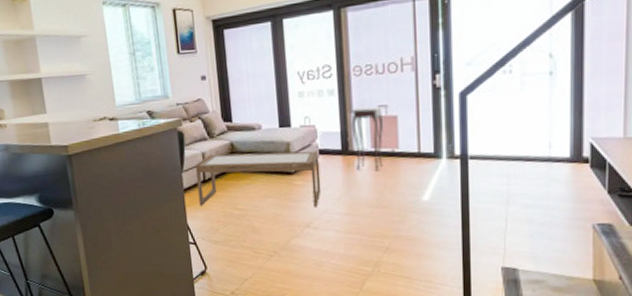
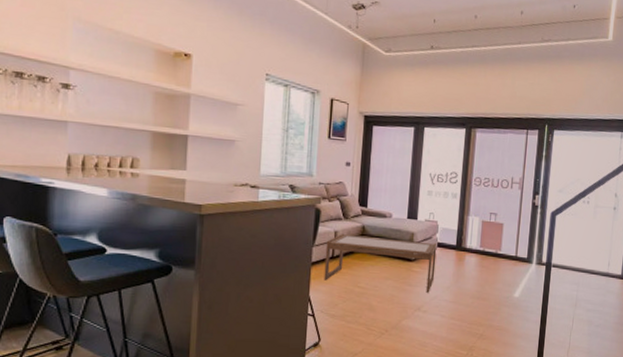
side table: present [350,105,384,171] -> none [466,210,494,268]

